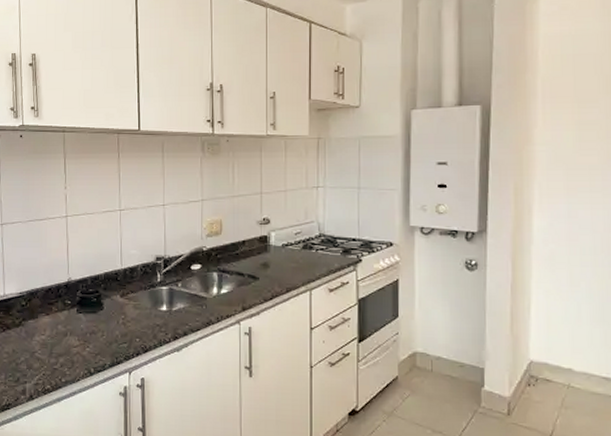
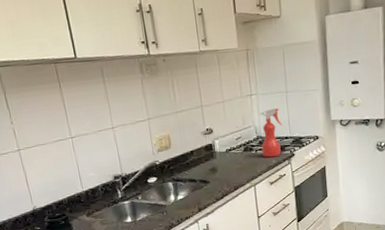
spray bottle: none [322,205,350,260] -> present [259,108,282,158]

